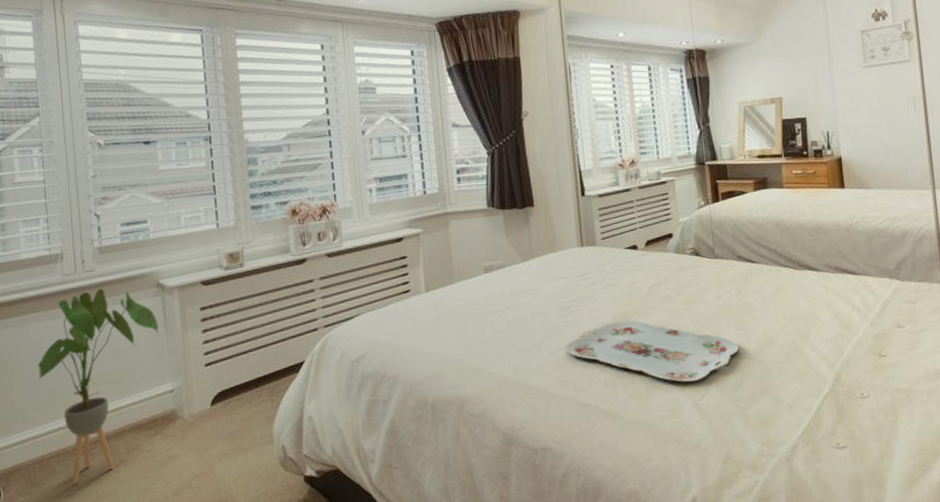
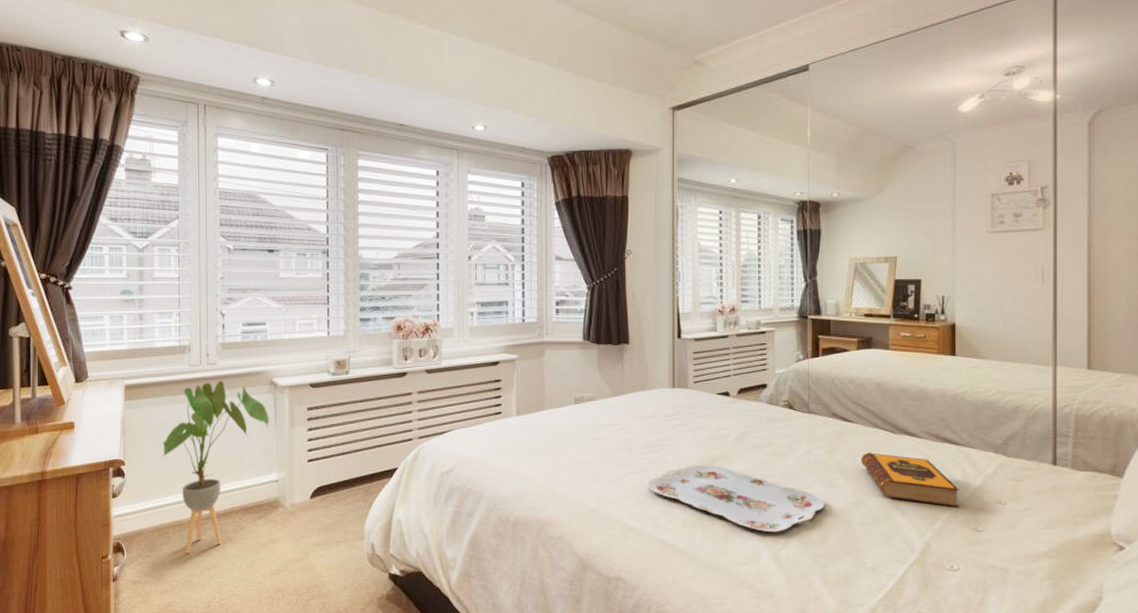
hardback book: none [768,290,863,336] -> present [860,452,959,508]

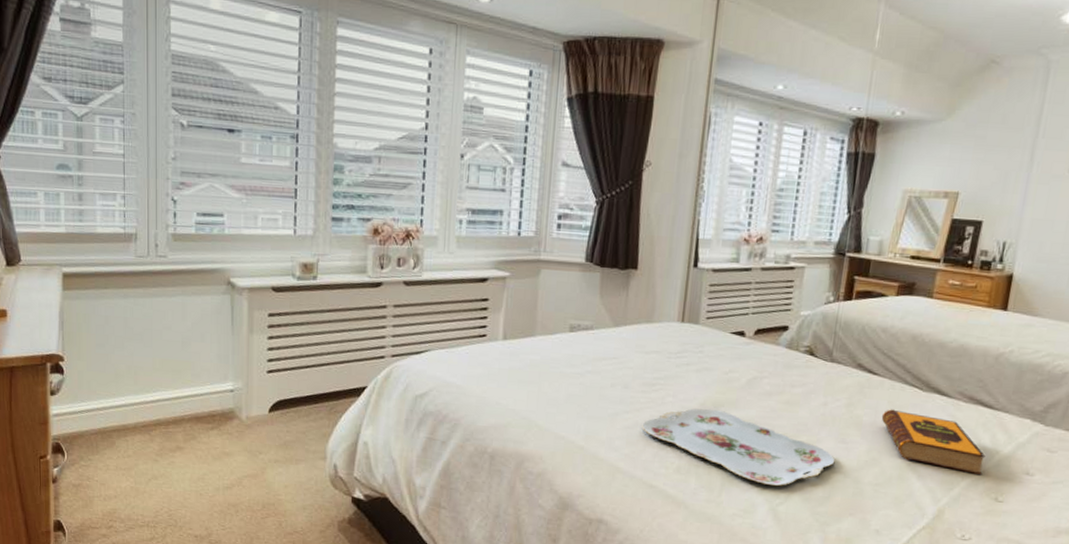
house plant: present [162,381,269,554] -> none [105,276,225,460]

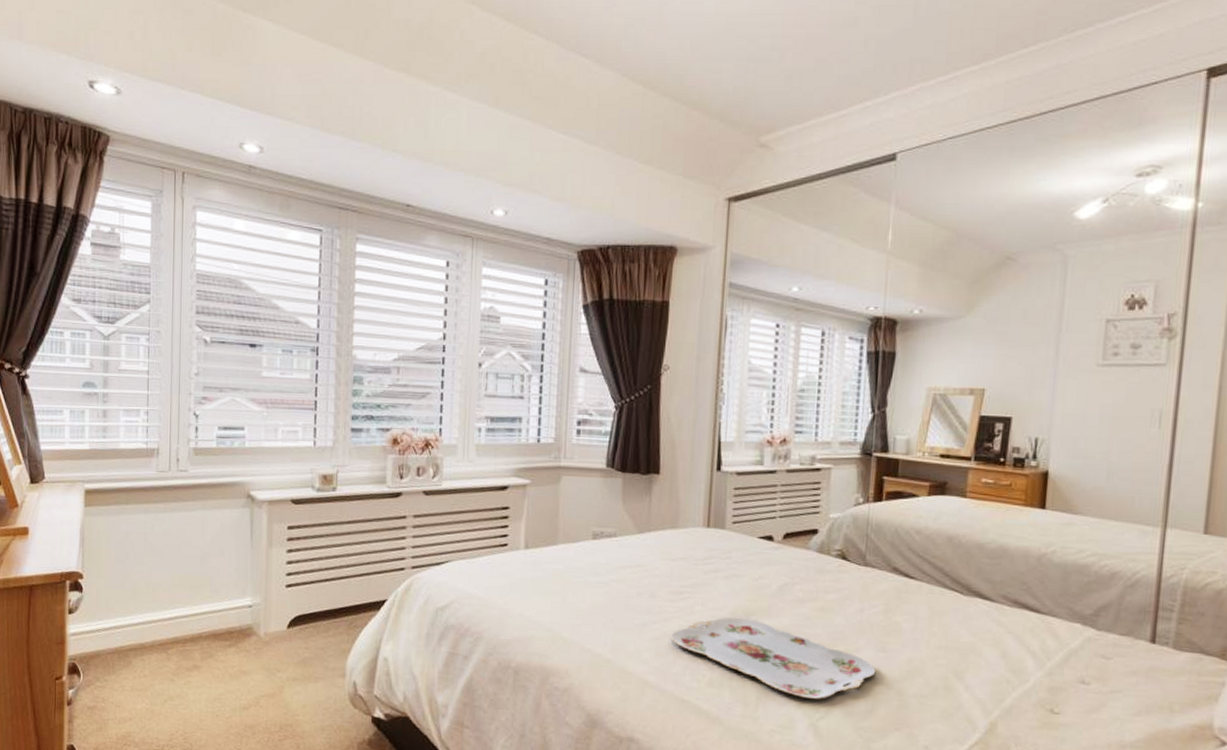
hardback book: present [881,409,986,476] -> none [922,615,1036,685]

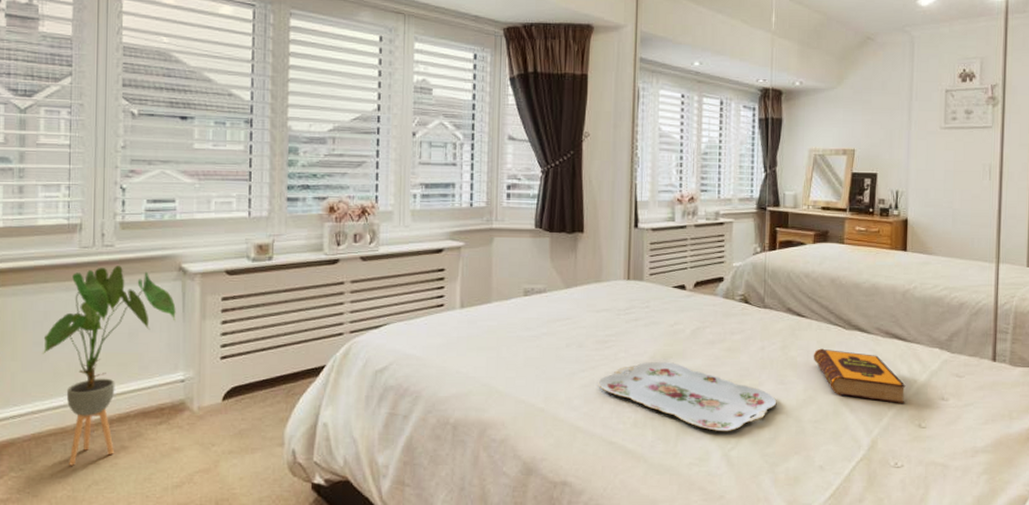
house plant: none [124,490,245,681] -> present [43,266,176,466]
hardback book: none [922,615,1036,685] -> present [813,348,906,404]

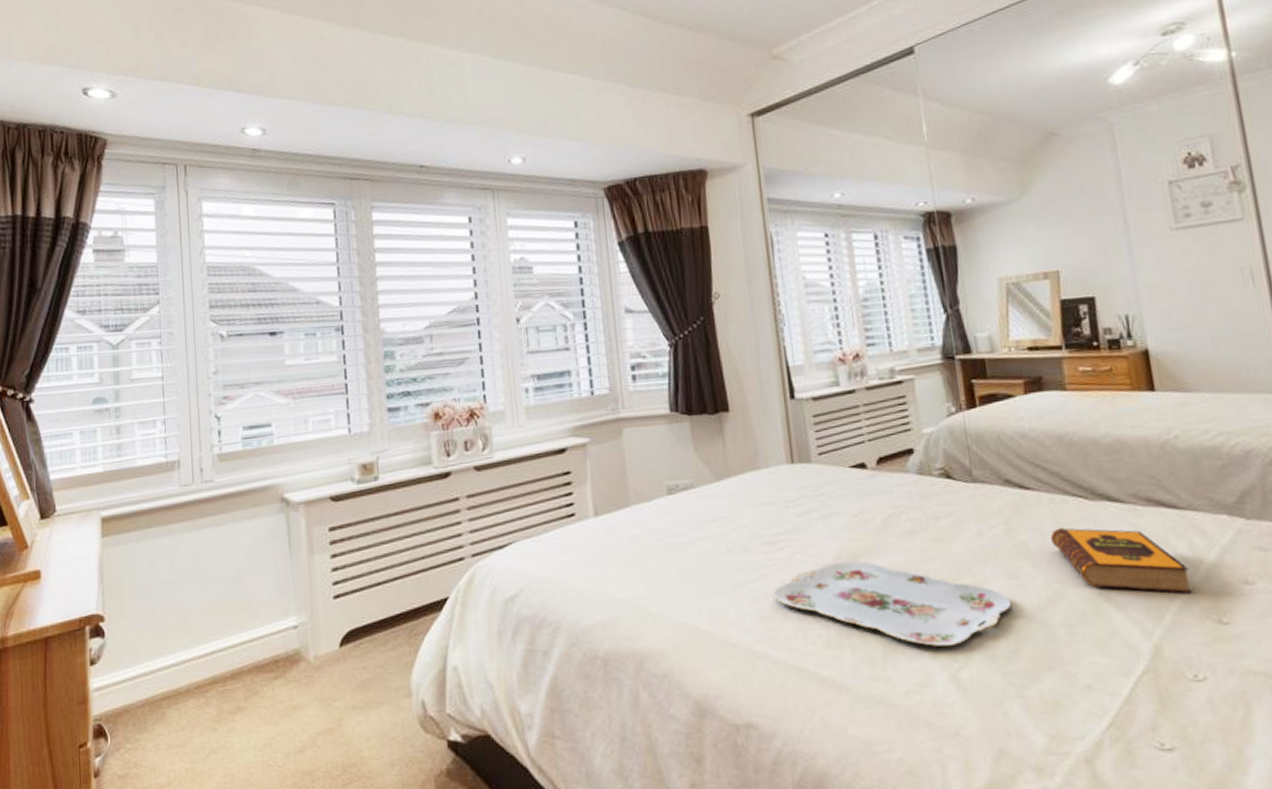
house plant: present [43,266,176,466] -> none [150,502,283,733]

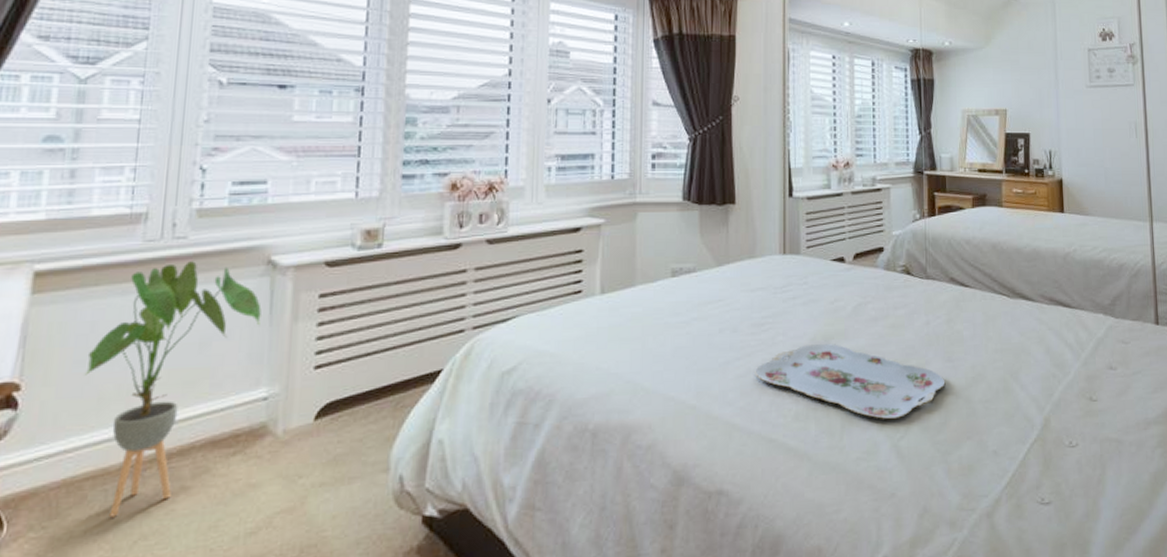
house plant: none [150,502,283,733] -> present [85,261,262,518]
hardback book: present [1050,527,1193,594] -> none [979,320,1075,377]

